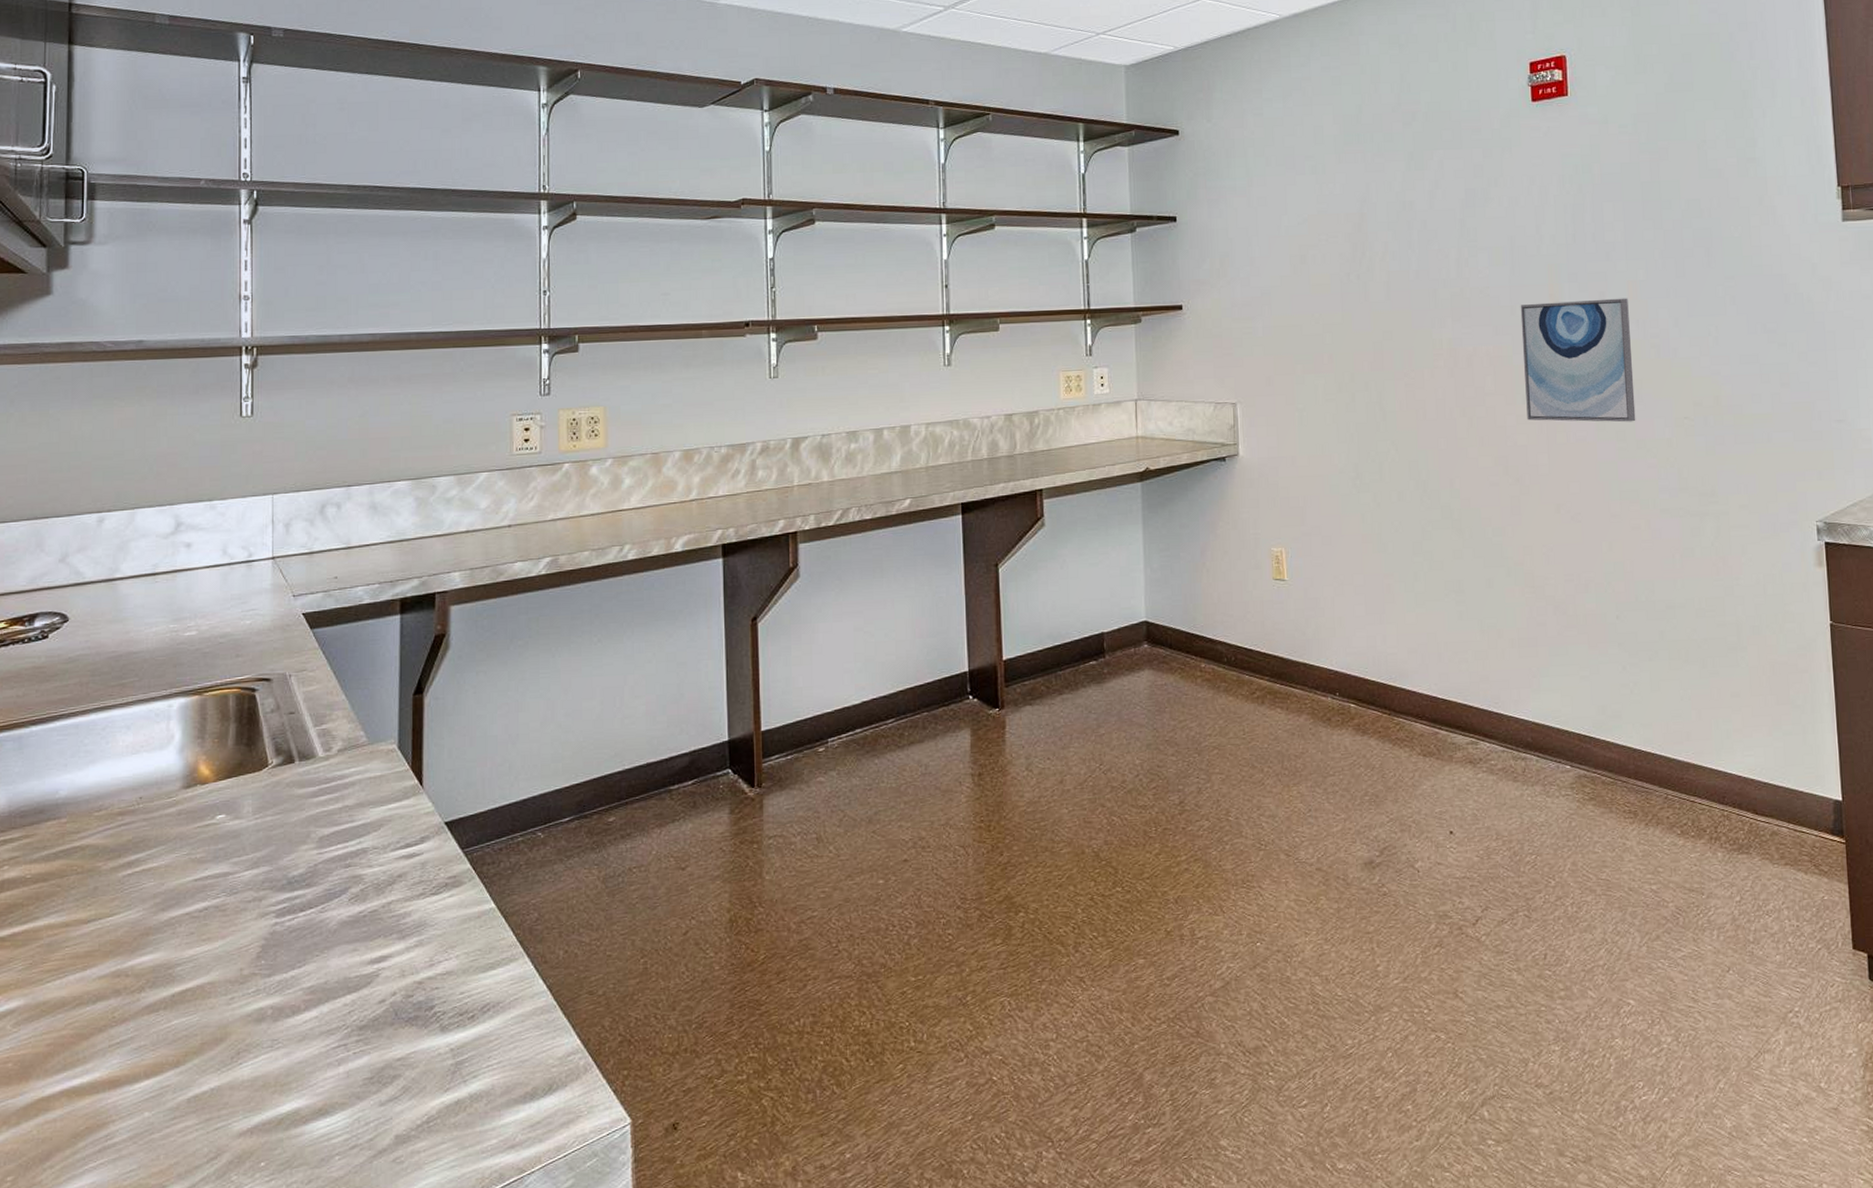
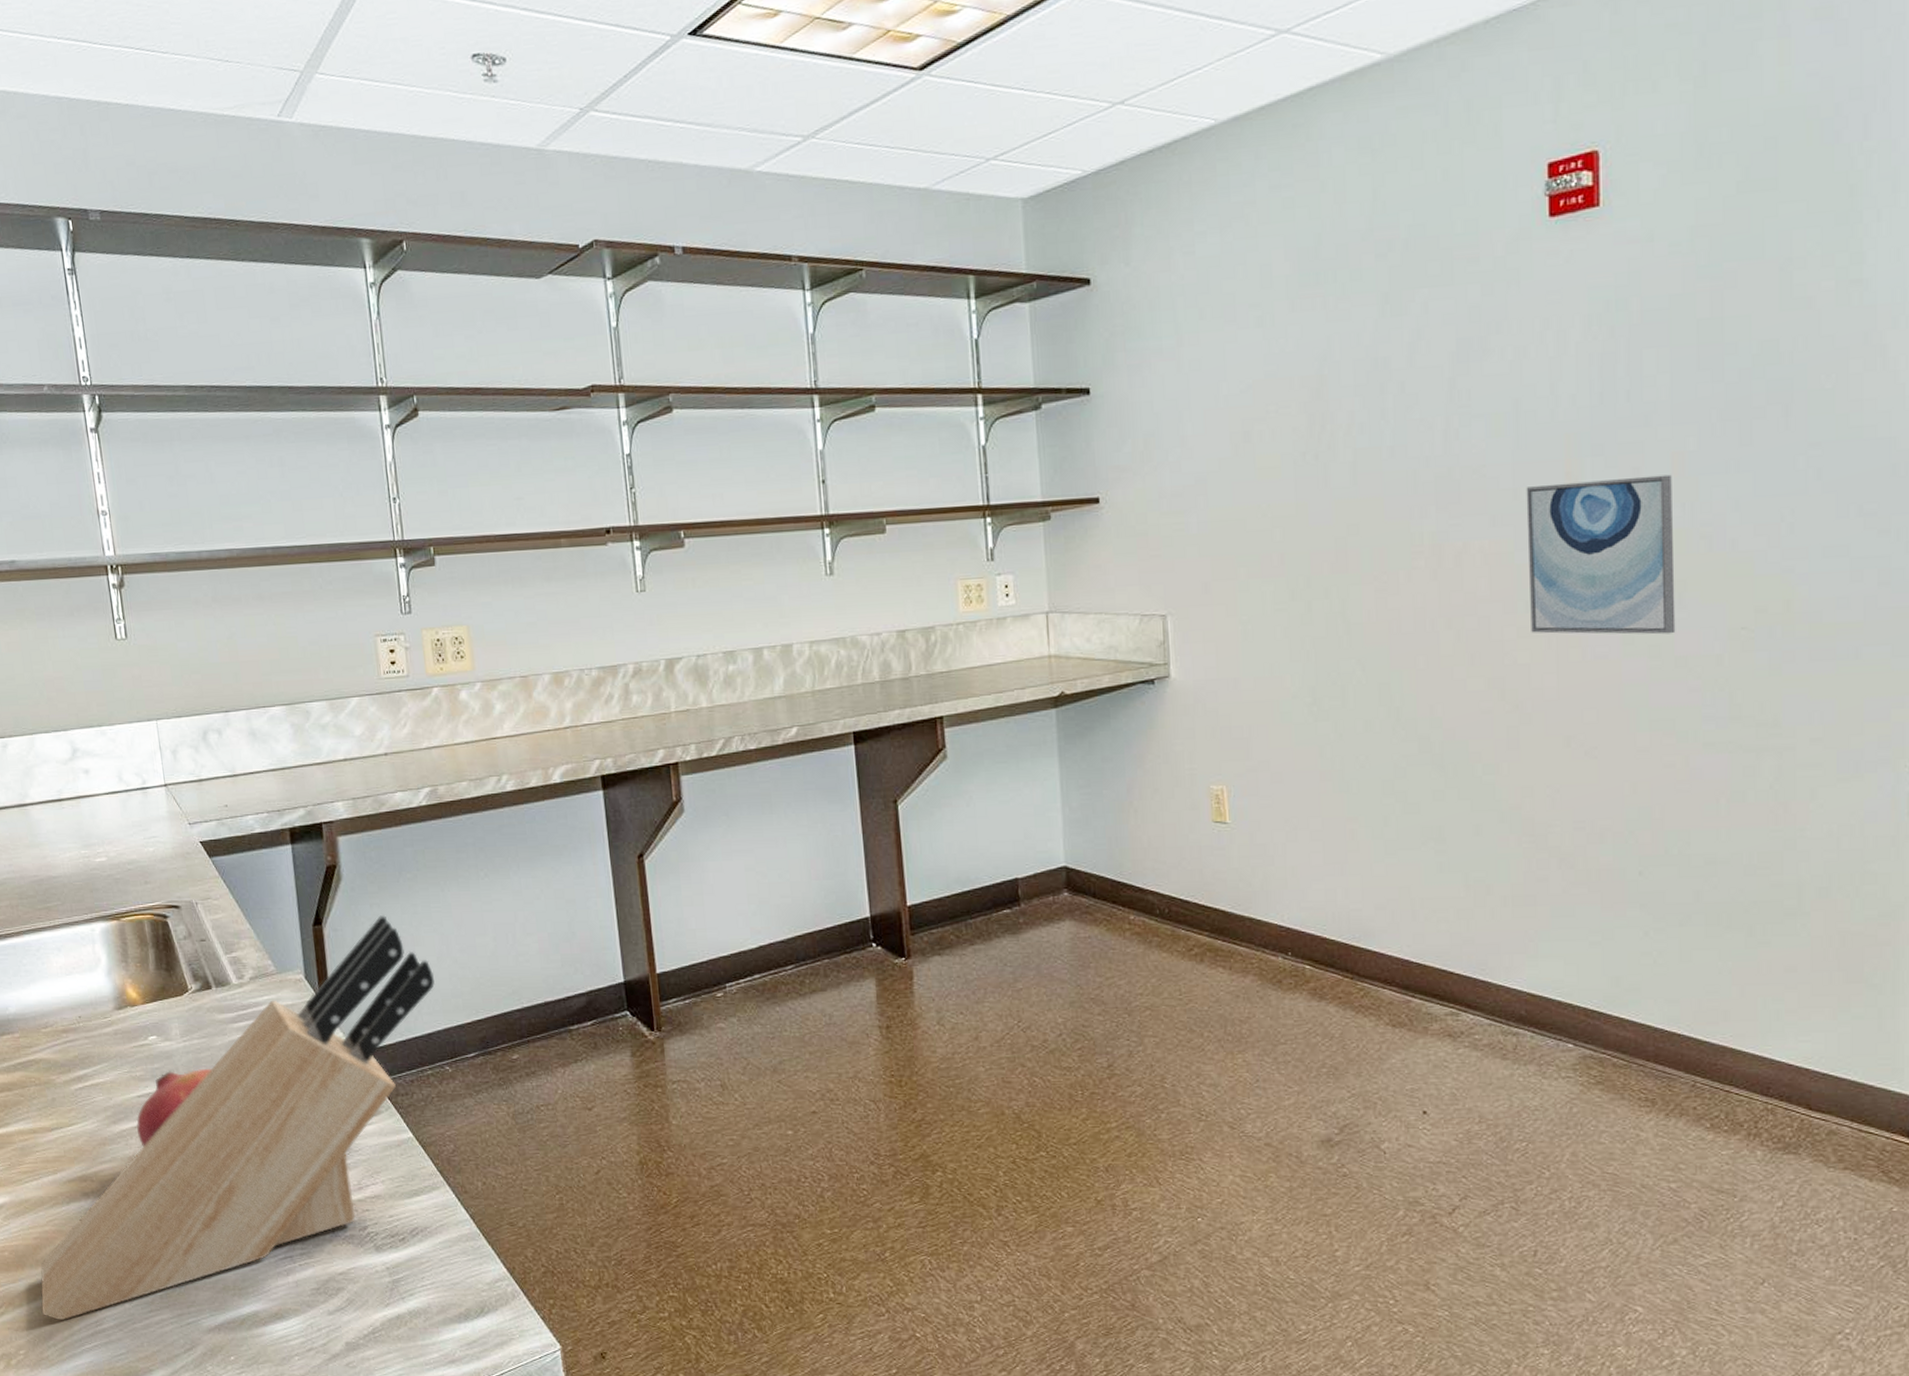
knife block: none [41,682,535,1137] -> present [40,915,435,1320]
pomegranate: none [189,847,282,934] -> present [136,1069,211,1147]

